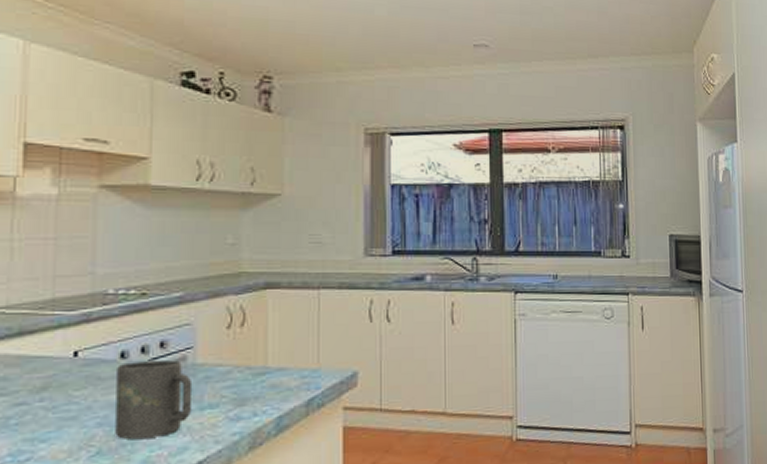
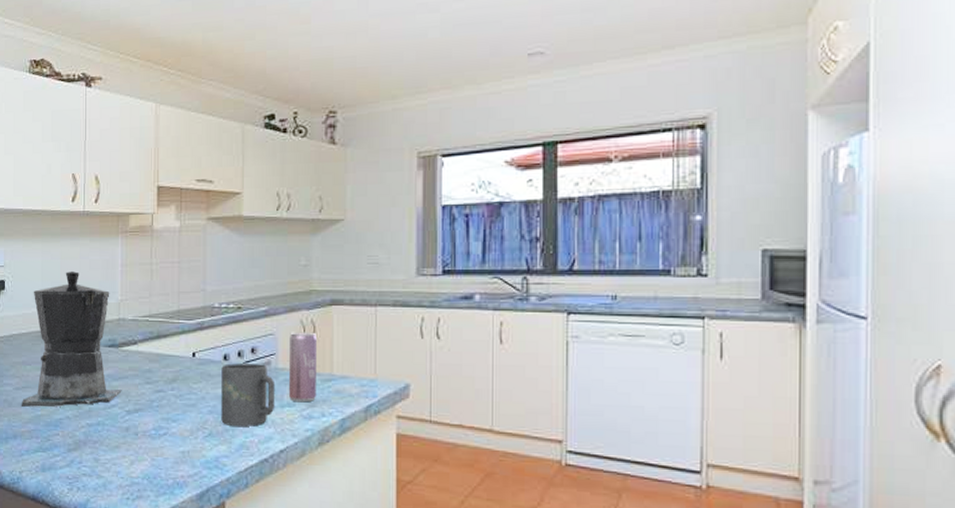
beverage can: none [211,319,248,402] -> present [289,332,318,403]

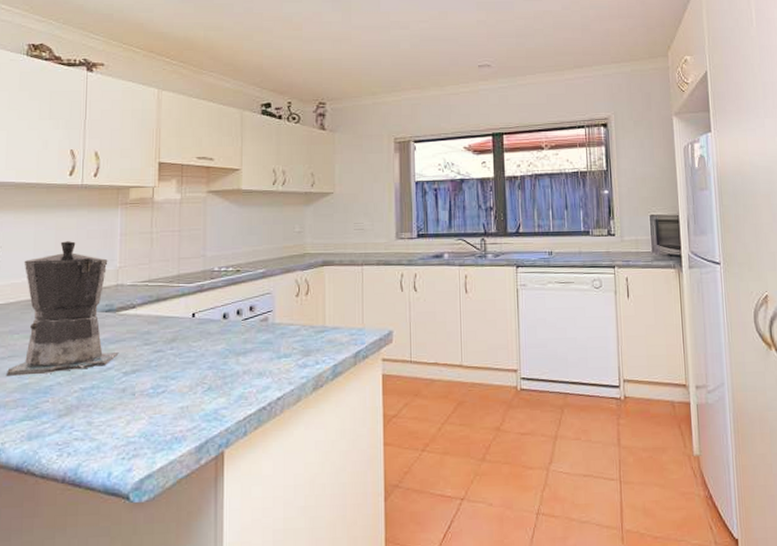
mug: present [221,363,276,427] -> none [220,320,273,379]
beverage can: present [289,332,318,403] -> none [286,290,311,353]

